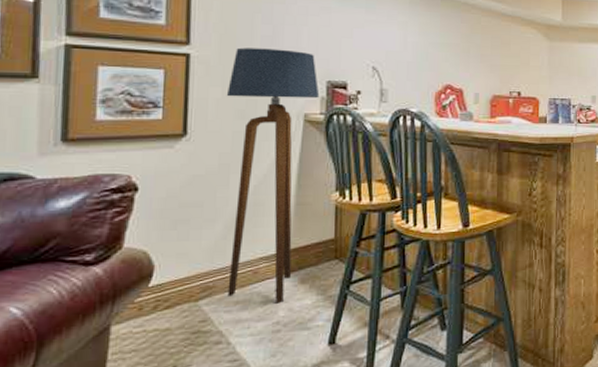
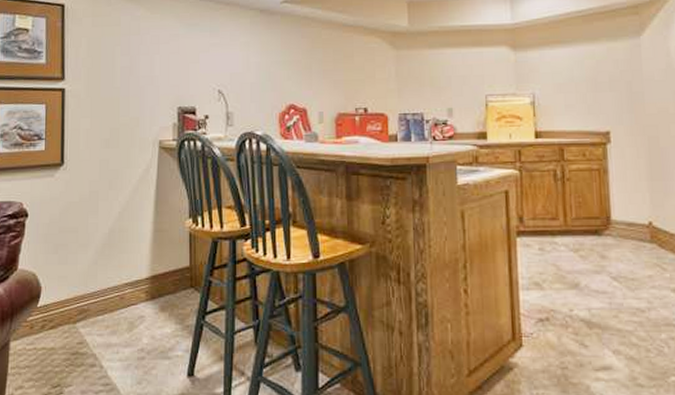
floor lamp: present [226,47,320,304] -> none [94,78,172,330]

